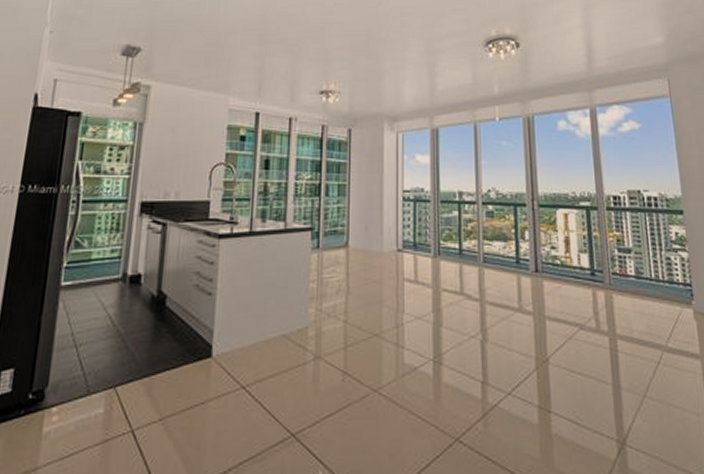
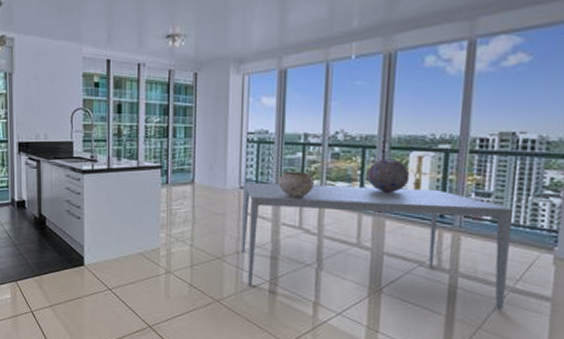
dining table: none [401,243,662,372] -> present [242,182,514,309]
ceramic pot: none [436,231,473,260] -> present [278,171,315,198]
decorative globe: none [522,216,560,251] -> present [368,158,410,192]

